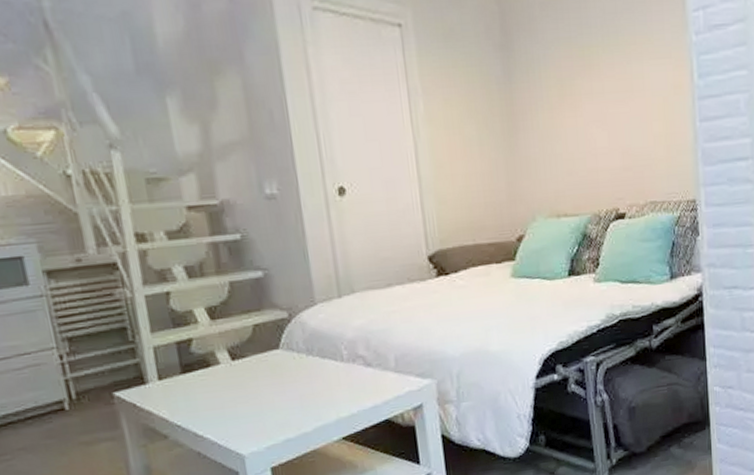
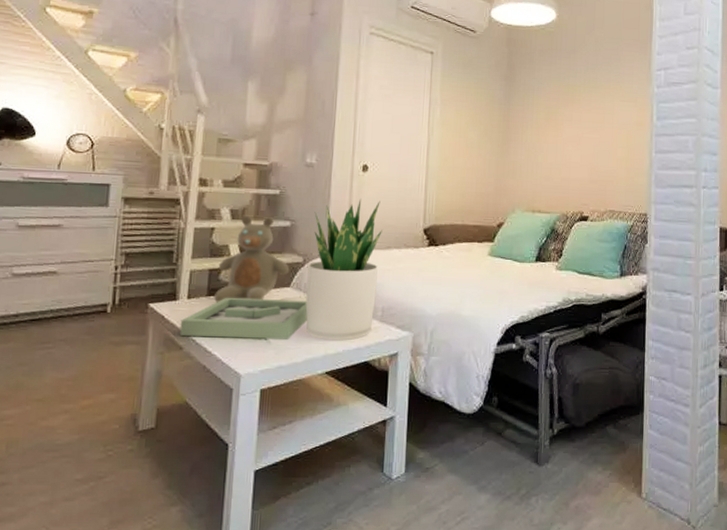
decorative tray: none [157,361,309,424] -> present [179,297,308,339]
teddy bear: none [186,269,275,380] -> present [214,215,290,303]
planter: none [289,229,387,403] -> present [305,198,382,341]

